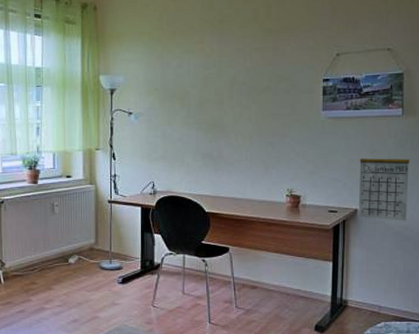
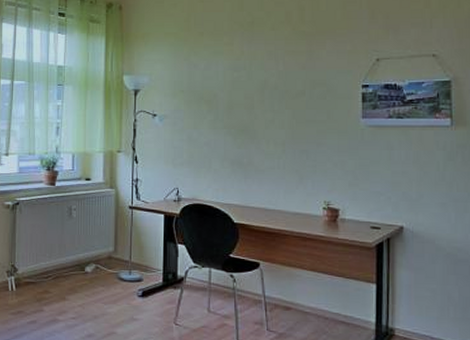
calendar: present [358,150,410,221] -> none [404,162,462,242]

